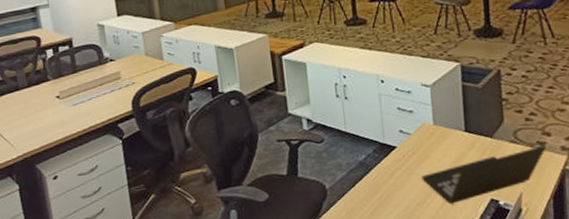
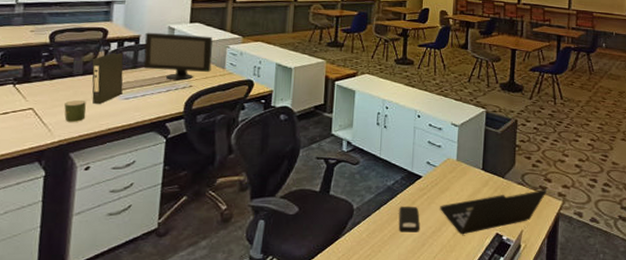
mug: none [19,112,42,136] -> present [64,100,86,123]
binder: none [33,59,70,114] -> present [92,52,124,104]
computer monitor: none [76,27,150,80] -> present [143,32,213,81]
phone: none [376,179,402,208] -> present [398,206,420,232]

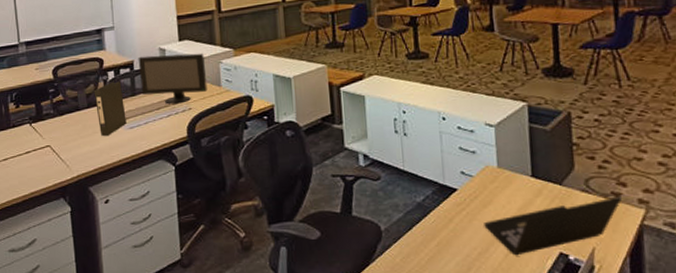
mug: present [64,100,86,123] -> none [76,134,97,157]
phone: present [398,206,420,232] -> none [434,224,462,255]

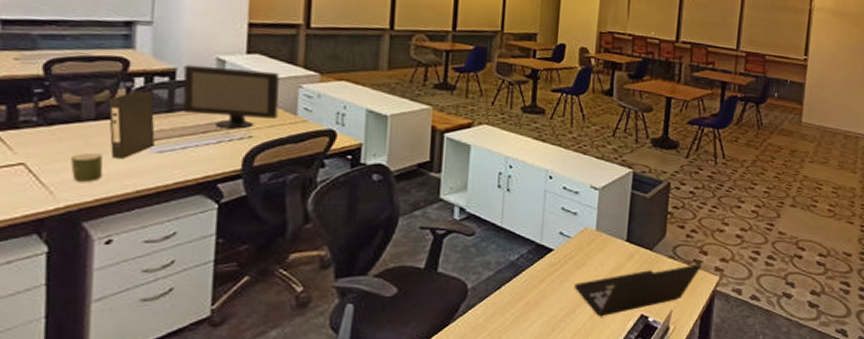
mug: none [76,134,97,157] -> present [71,153,103,183]

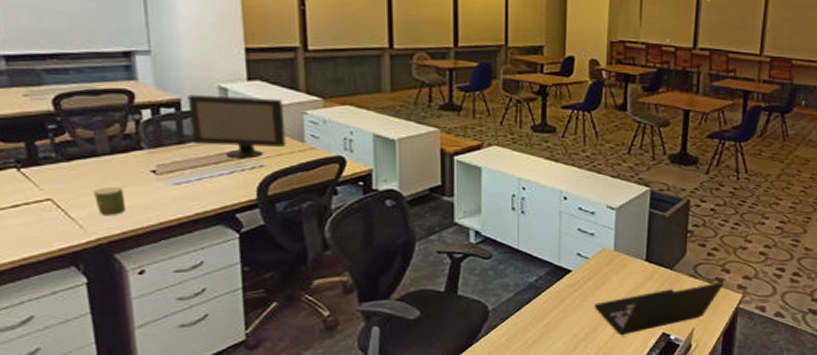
binder: present [108,90,155,158] -> none [119,123,170,191]

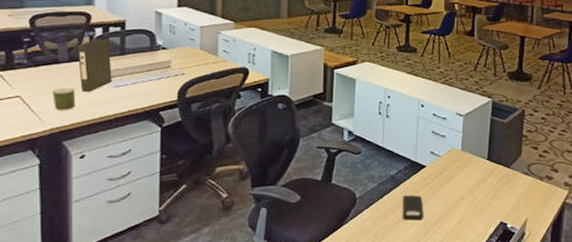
binder: none [119,123,170,191] -> present [77,38,112,92]
computer monitor: present [187,94,286,159] -> none [131,17,204,68]
phone: none [544,305,570,335] -> present [402,195,423,220]
laptop: present [594,282,724,334] -> none [444,179,553,222]

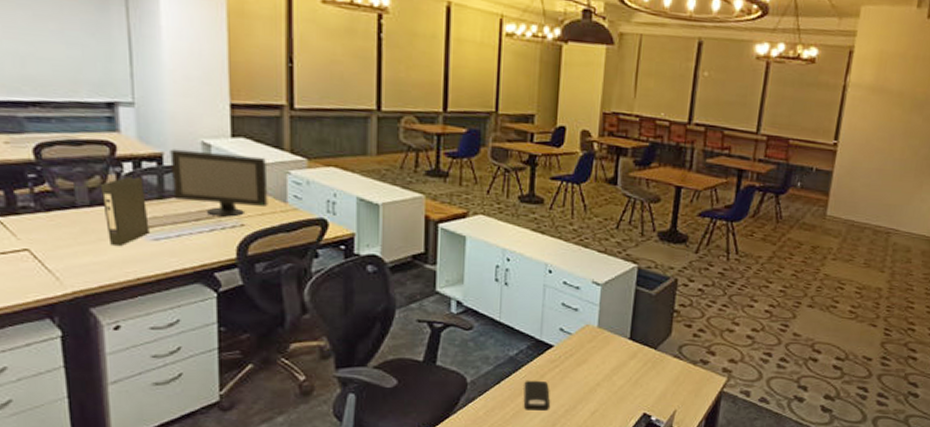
mug: present [53,88,76,111] -> none [72,240,104,270]
computer monitor: none [131,17,204,68] -> present [170,149,268,218]

